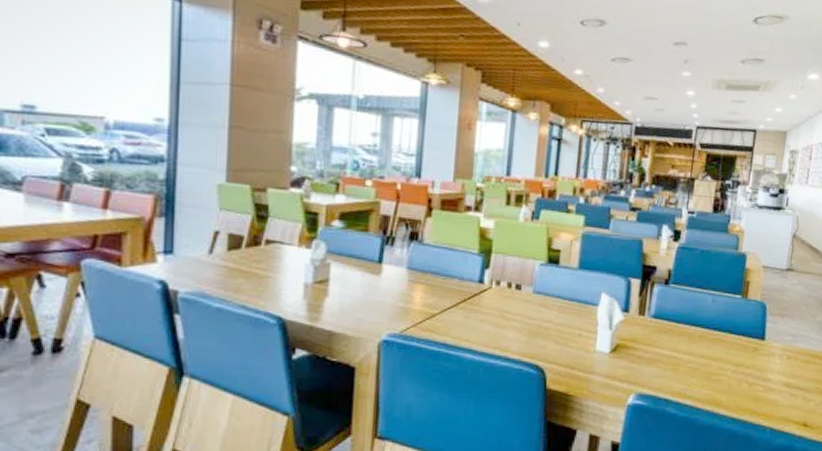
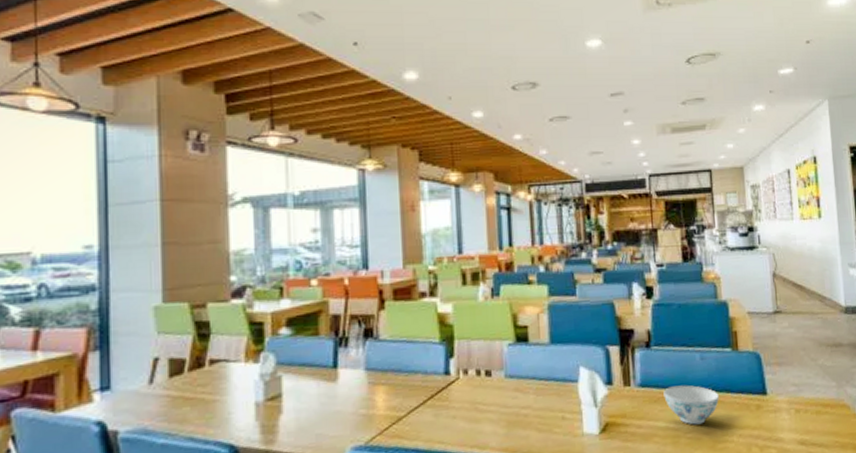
bowl: none [672,321,722,357] -> present [663,385,719,425]

